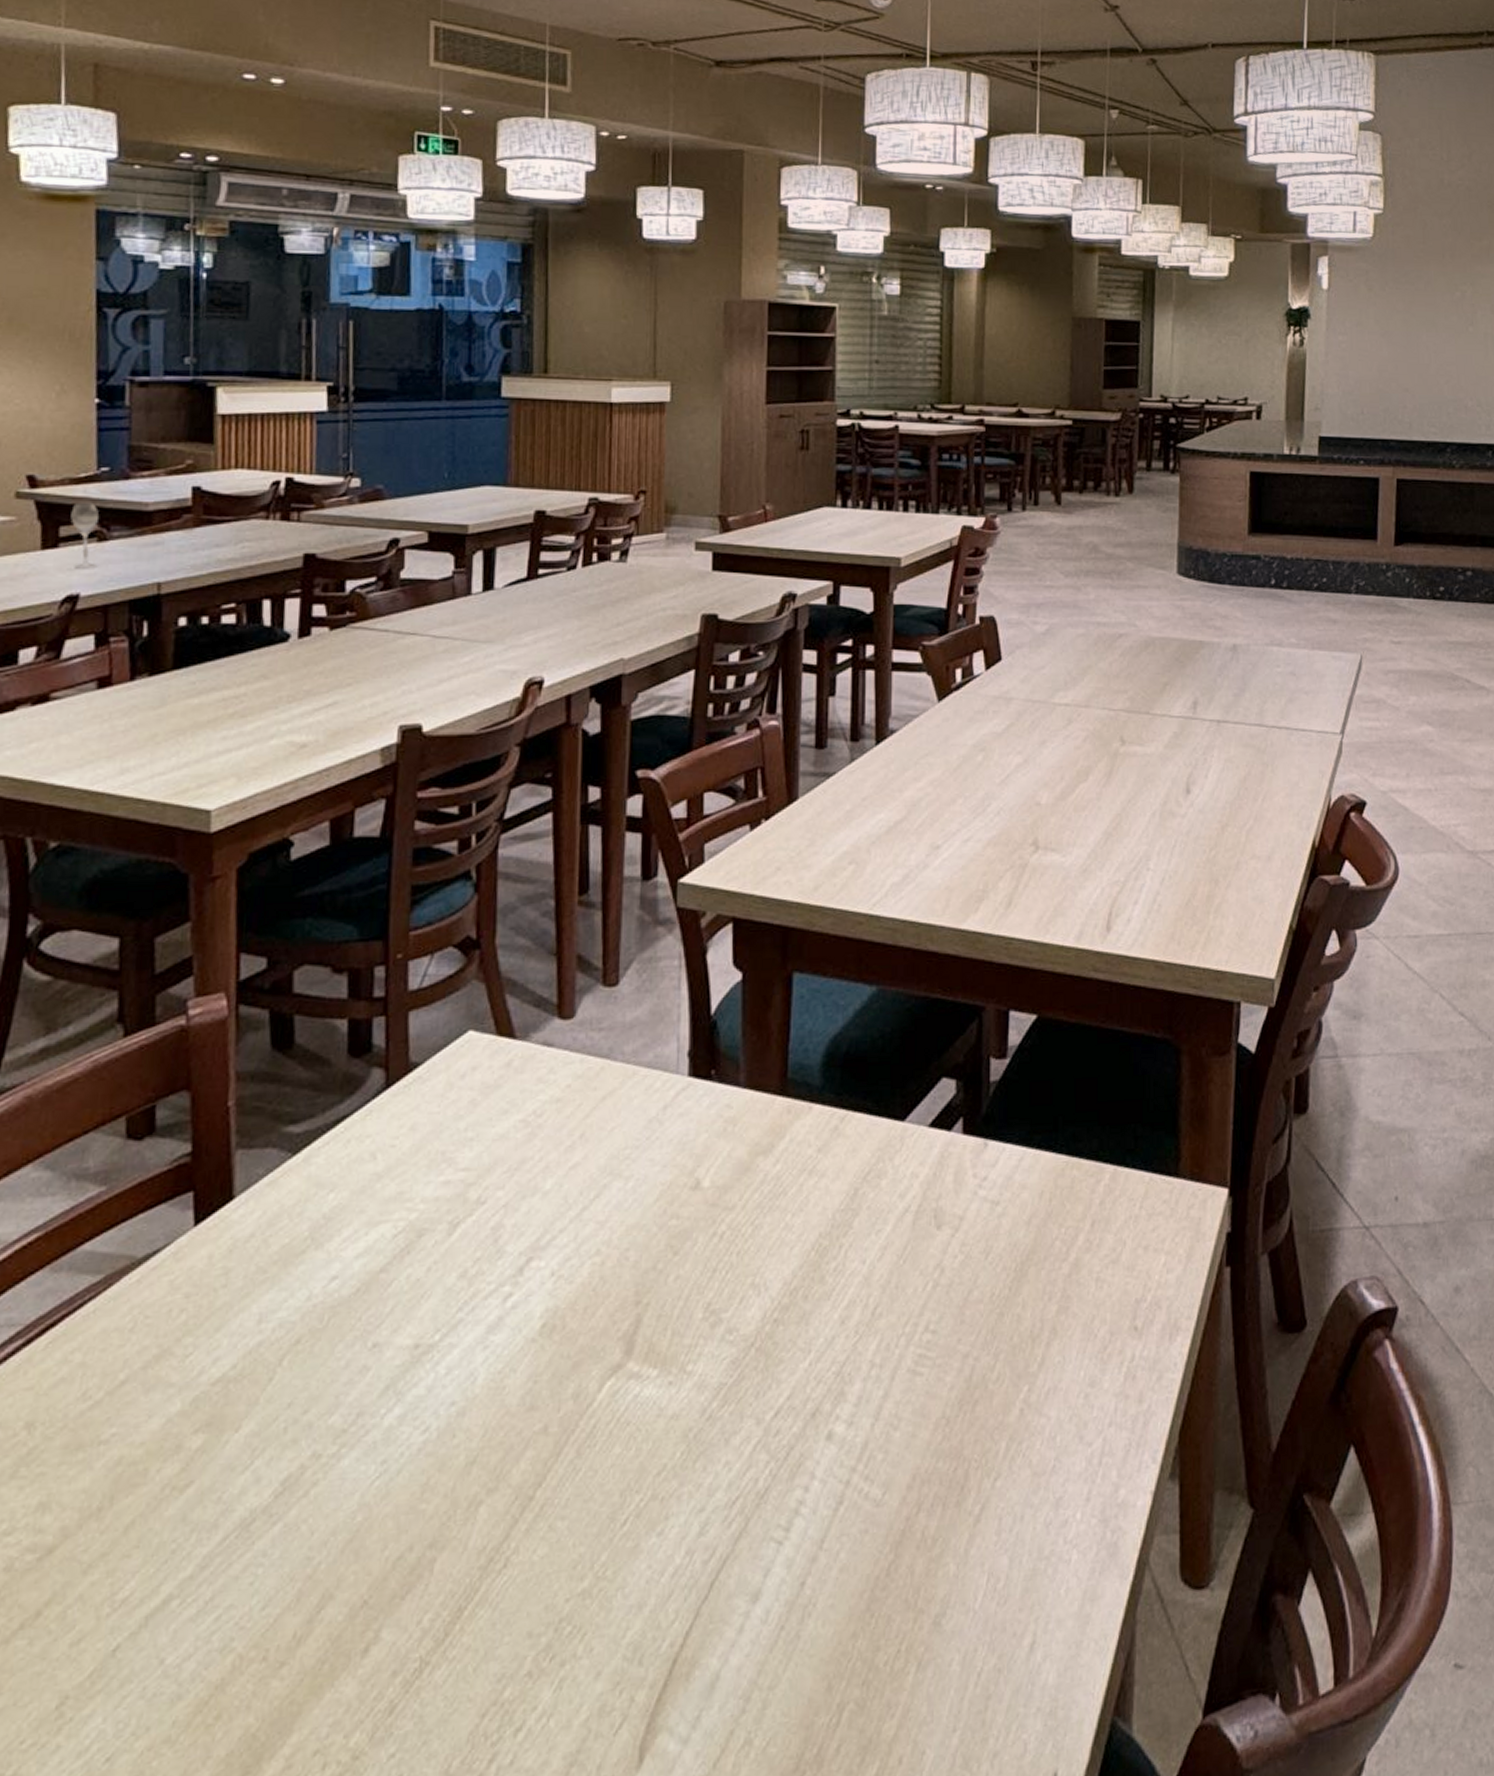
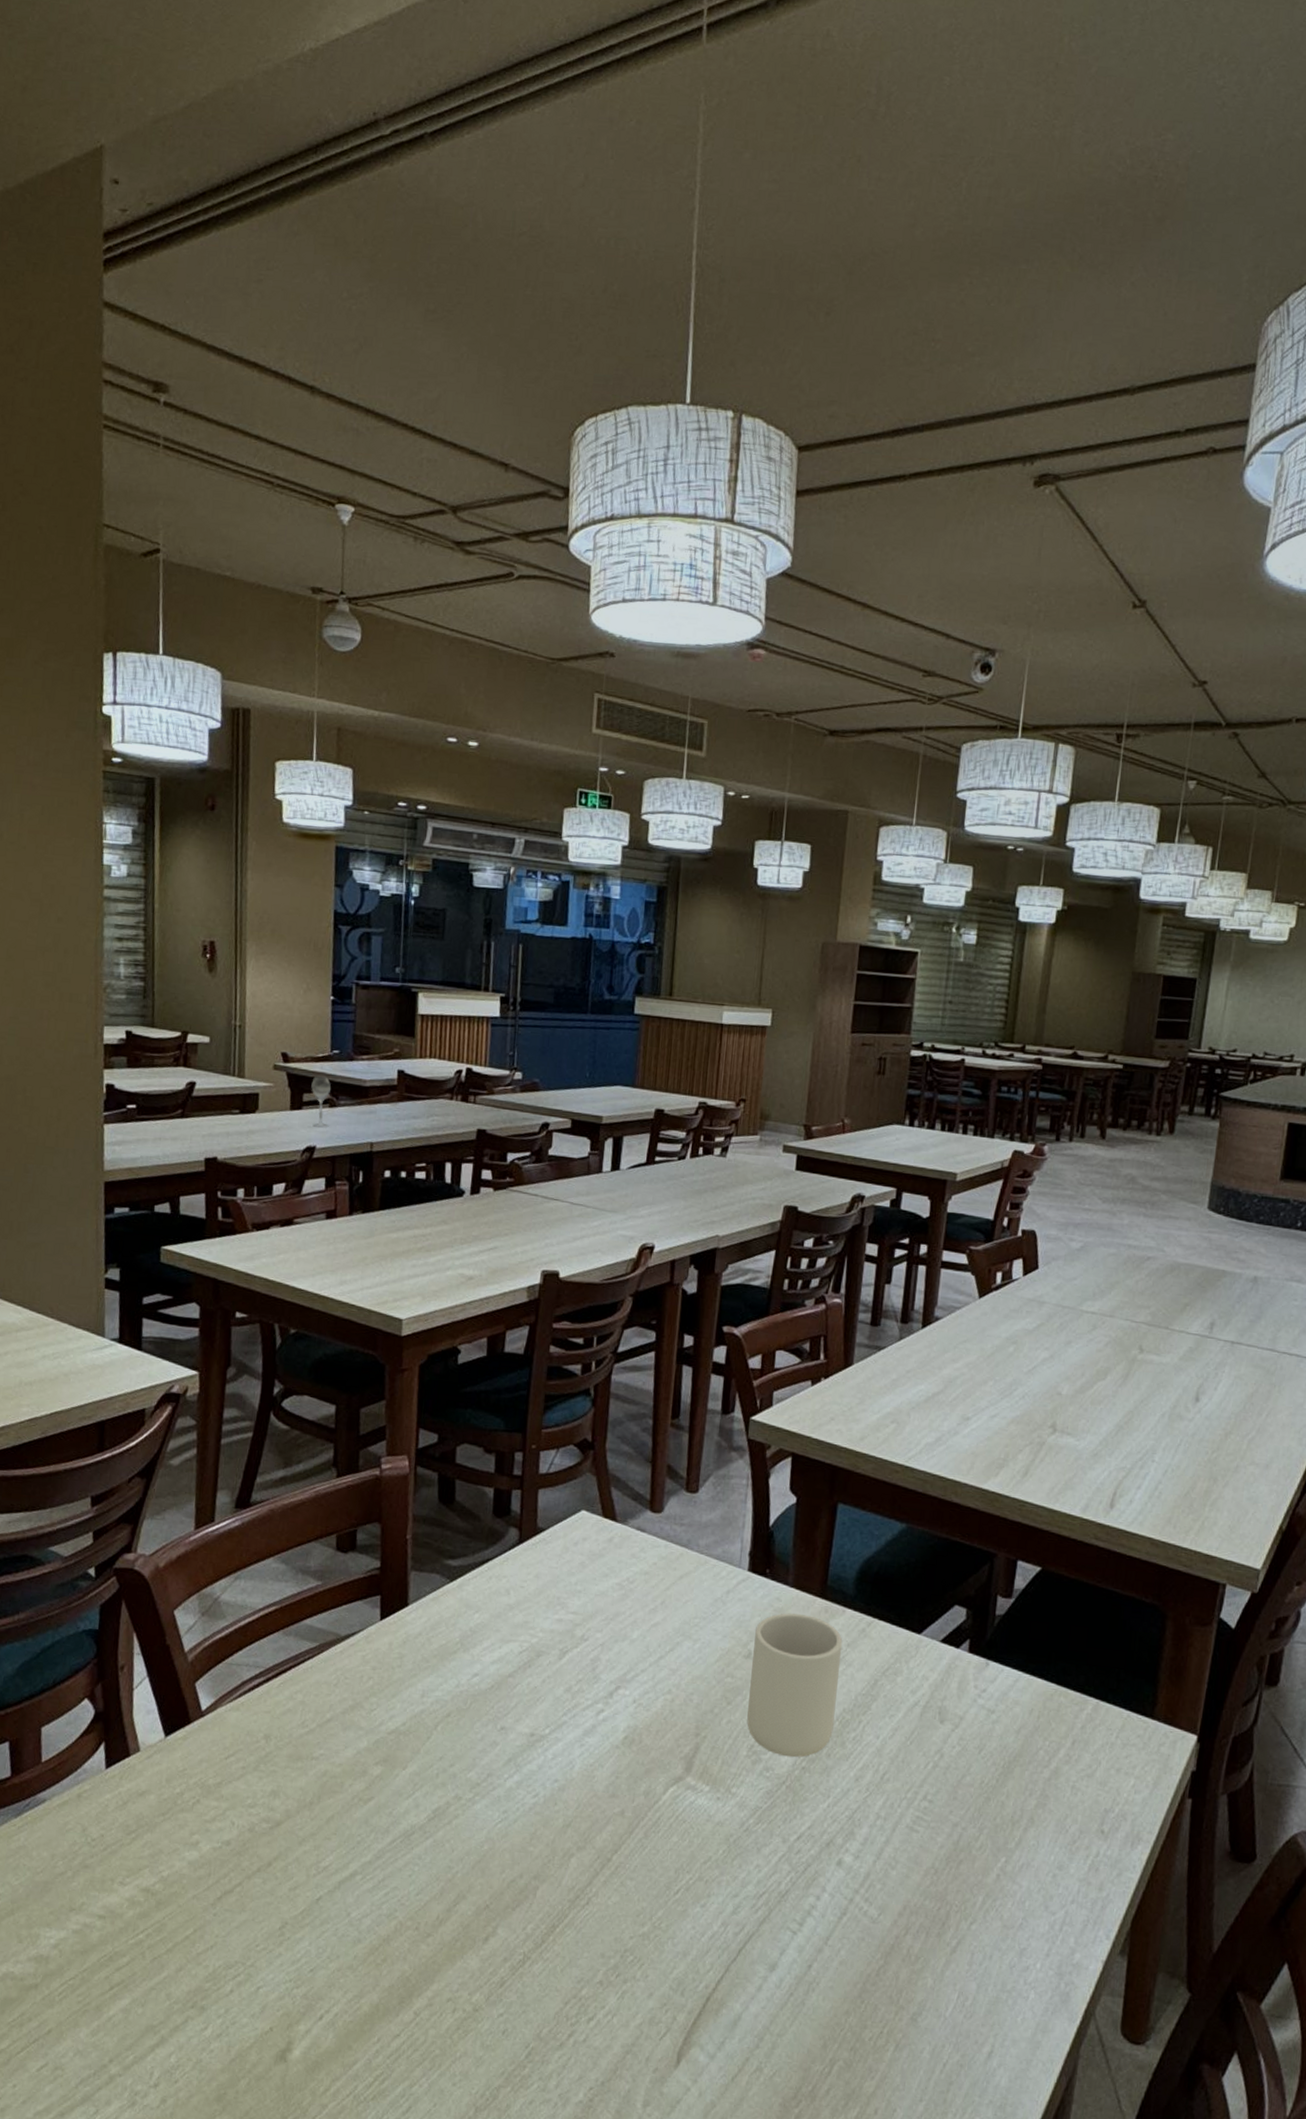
cup: none [700,1120,812,1310] -> present [747,1613,843,1758]

